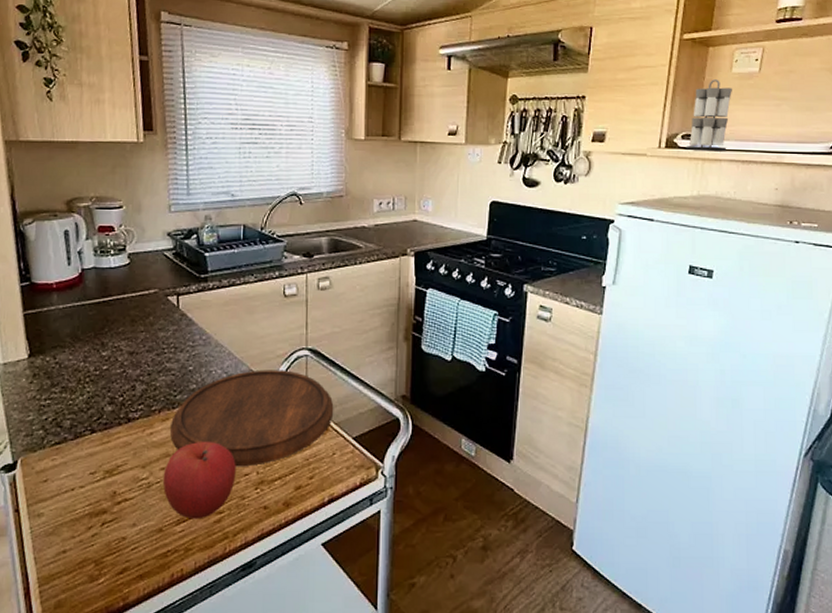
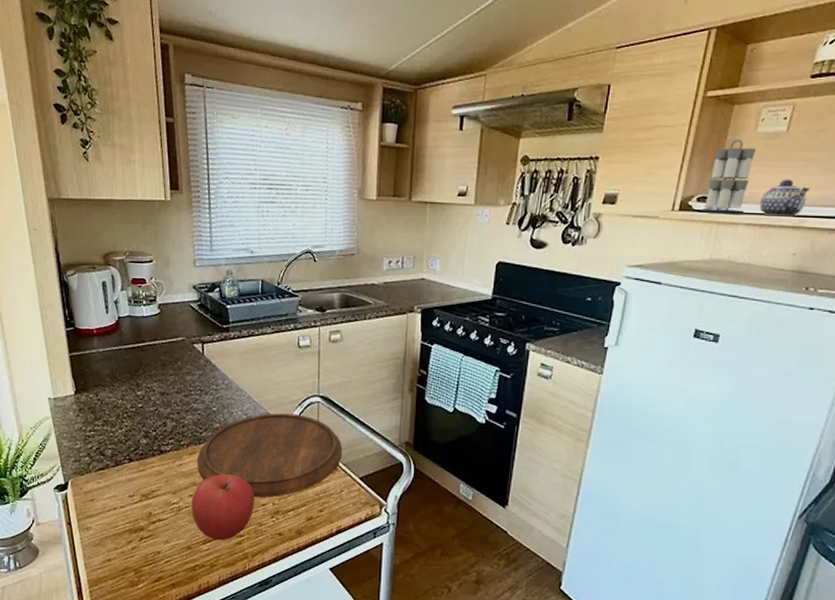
teapot: none [740,117,786,153] -> present [759,179,811,217]

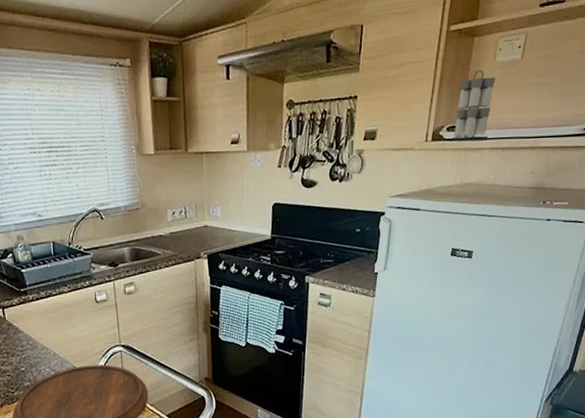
teapot: present [759,179,811,217] -> none [501,103,544,140]

